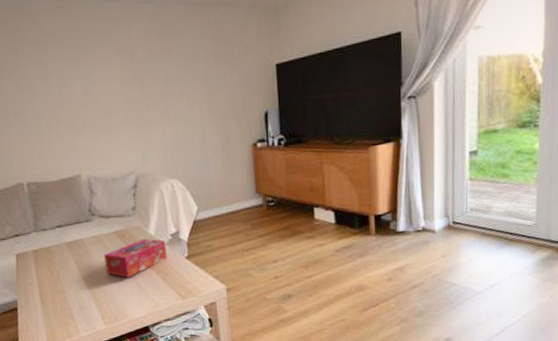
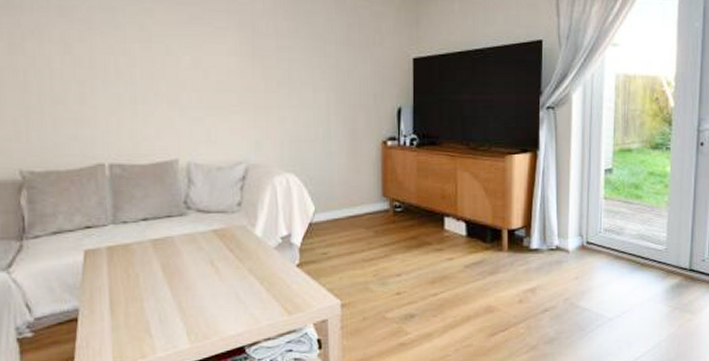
tissue box: present [104,238,168,278] -> none [198,240,275,286]

